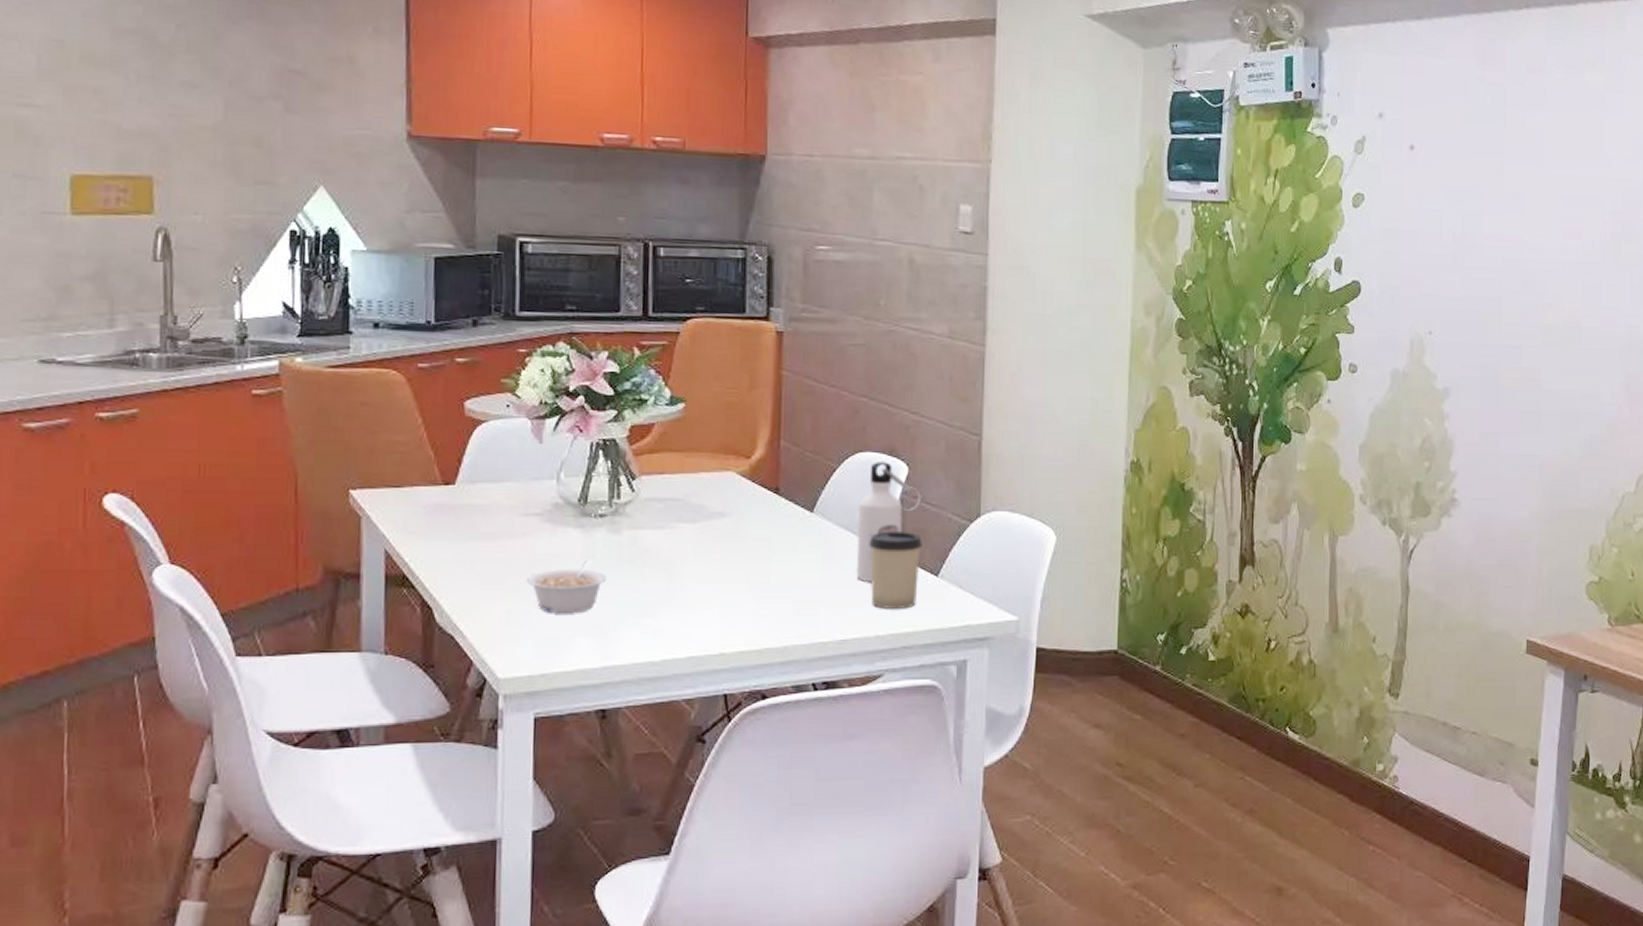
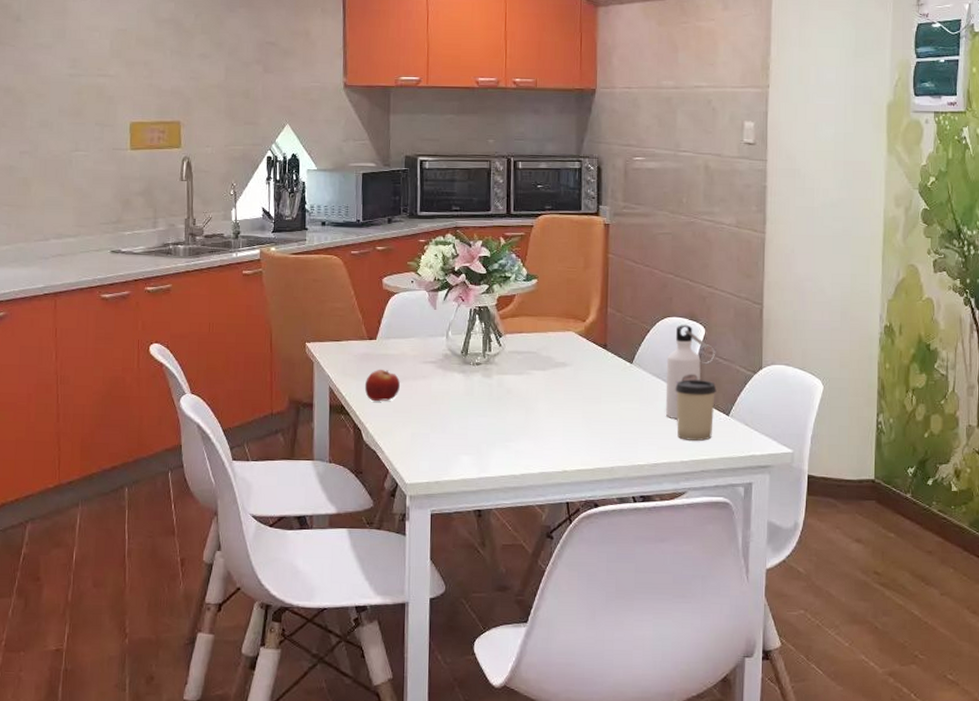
fruit: none [437,524,490,569] -> present [364,369,400,402]
legume: present [527,560,607,614] -> none [426,397,482,437]

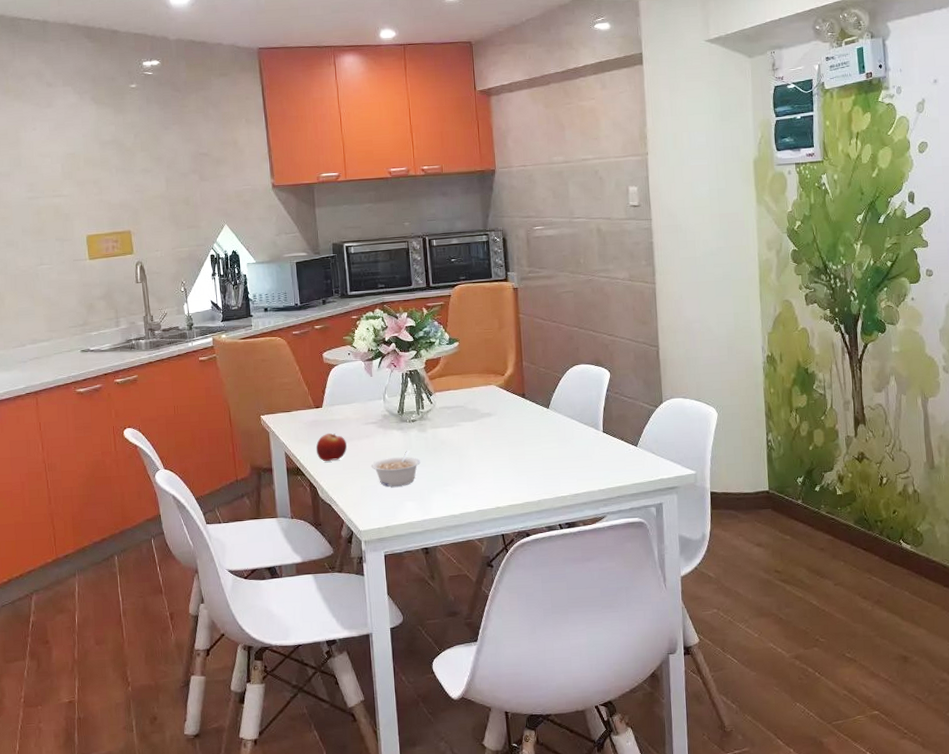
legume: none [426,397,482,437] -> present [372,450,420,487]
water bottle: present [665,325,715,419] -> none [578,370,621,453]
cup: present [675,379,717,441] -> none [588,417,625,471]

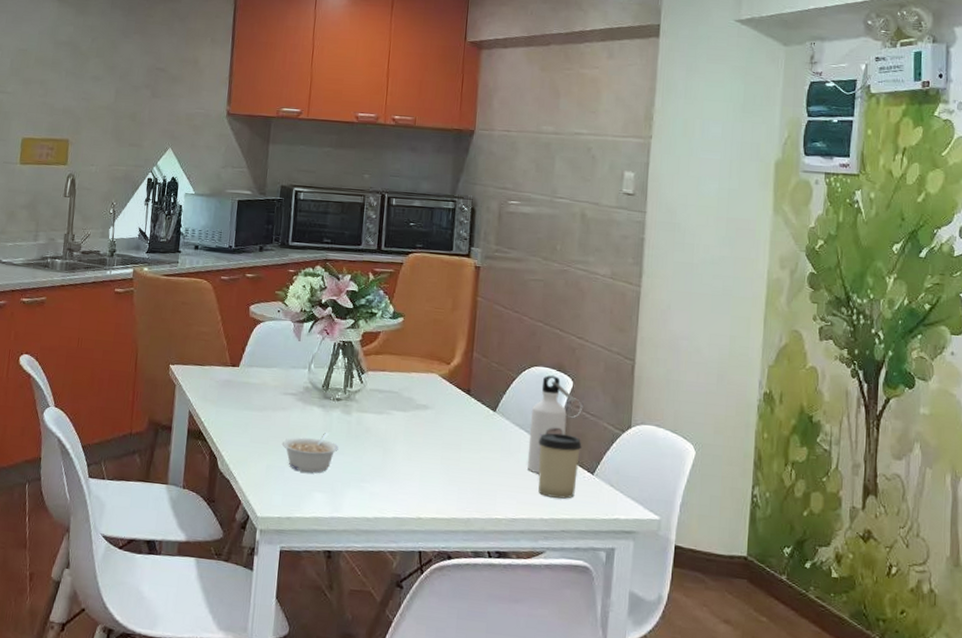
fruit: present [315,432,347,462] -> none [223,397,259,430]
water bottle: none [578,370,621,453] -> present [527,375,582,473]
cup: none [588,417,625,471] -> present [538,433,582,499]

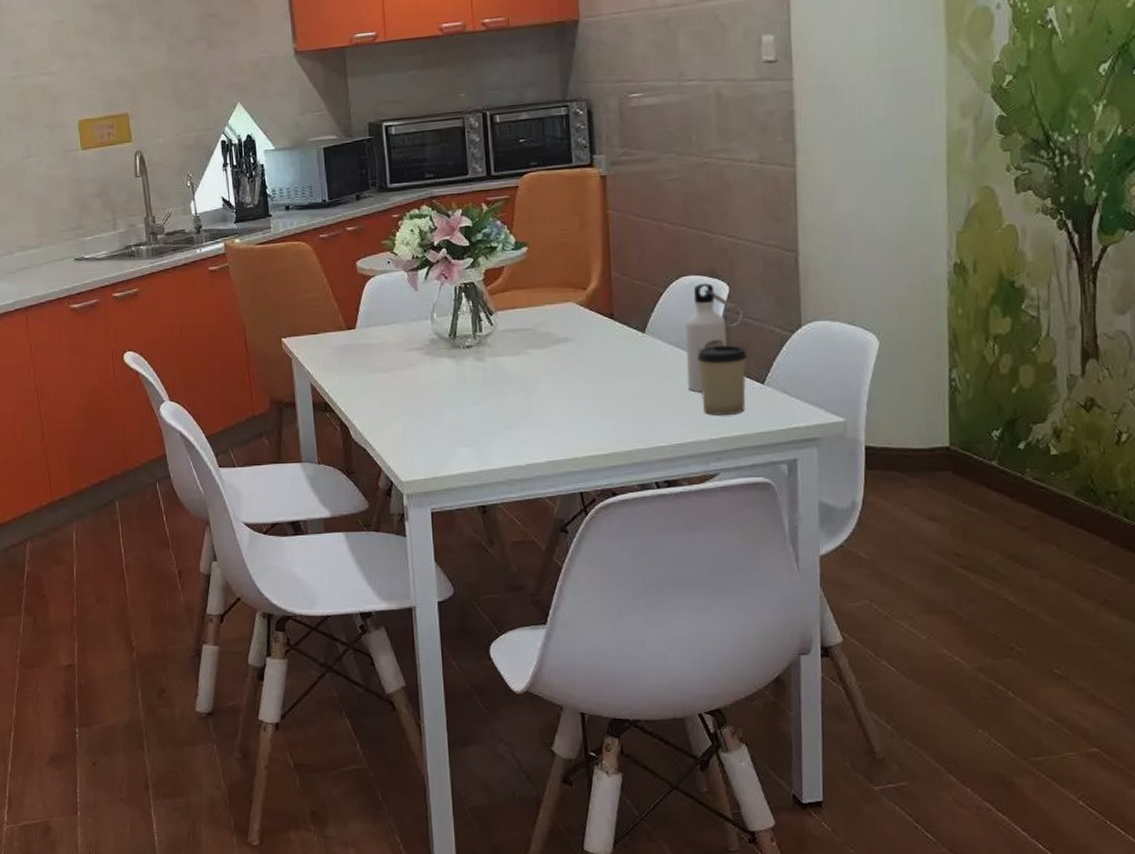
legume: present [282,433,339,473] -> none [416,384,477,429]

